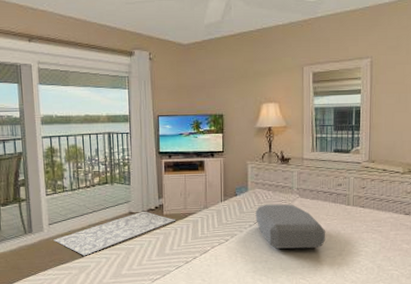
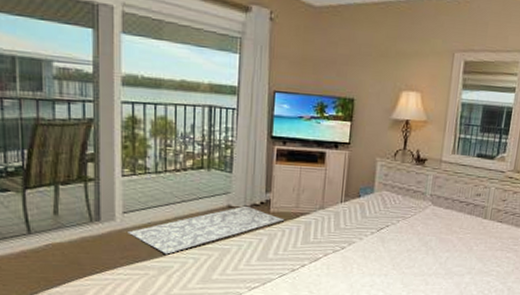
cushion: present [256,204,326,249] -> none [379,210,457,264]

